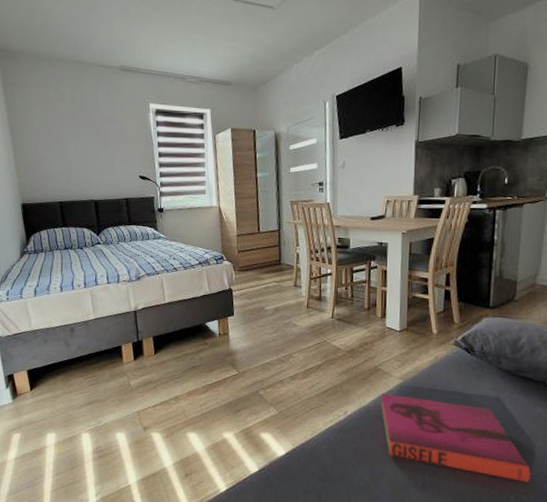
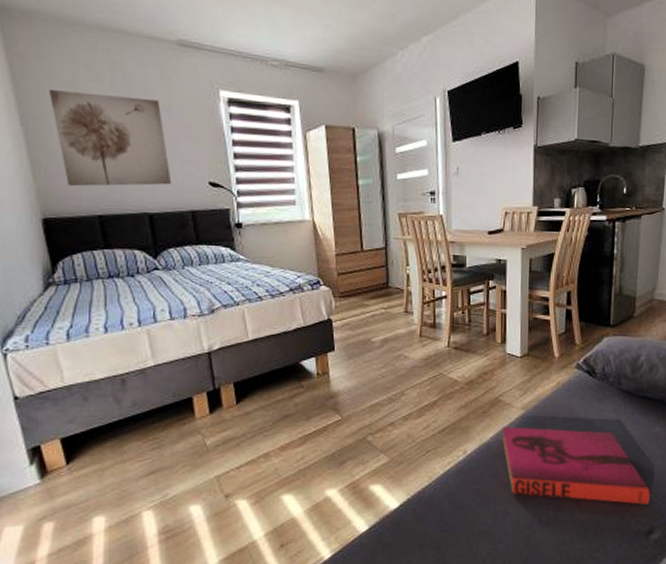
wall art: none [30,107,112,180] -> present [49,88,172,187]

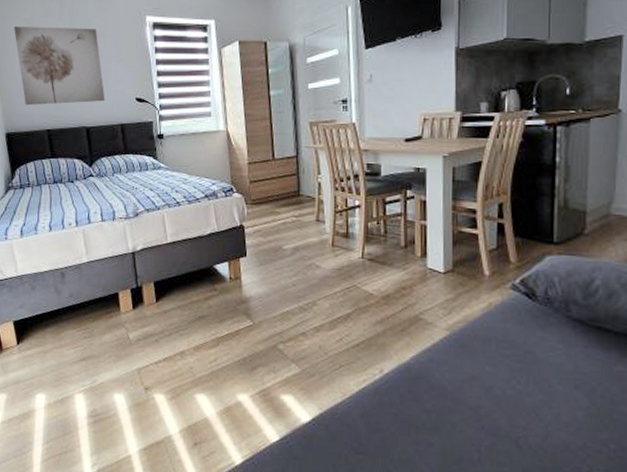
hardback book: present [502,427,650,505] -> none [423,348,613,458]

